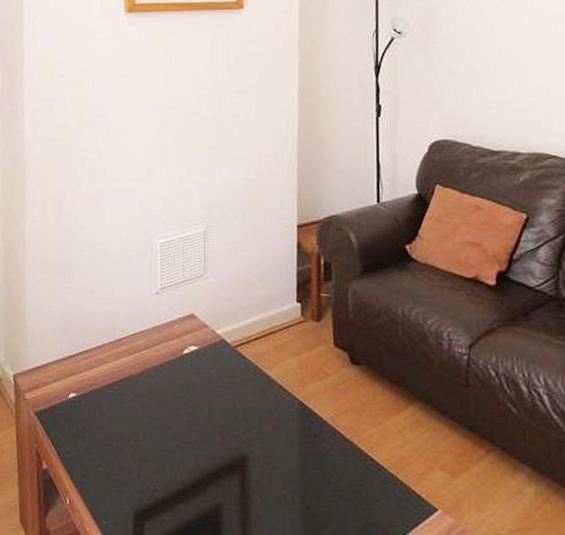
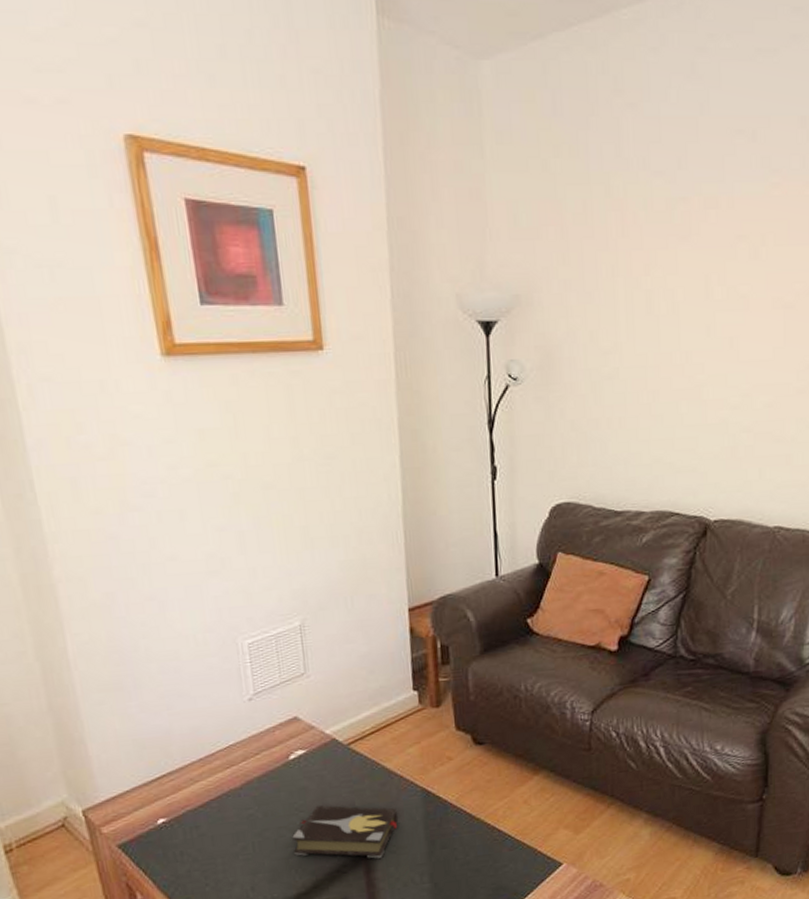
hardback book: none [178,402,274,468] -> present [292,805,398,859]

